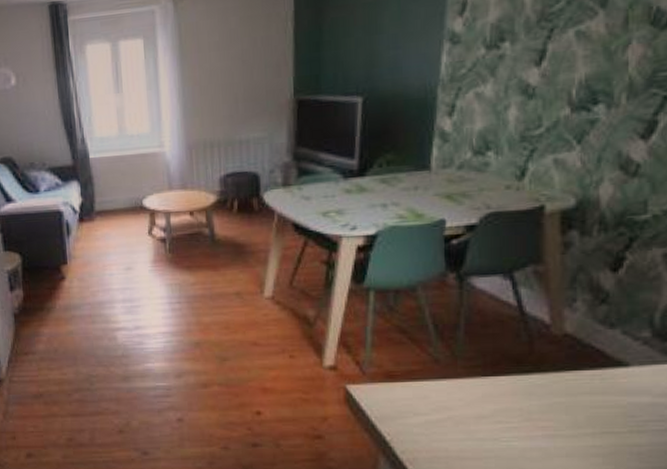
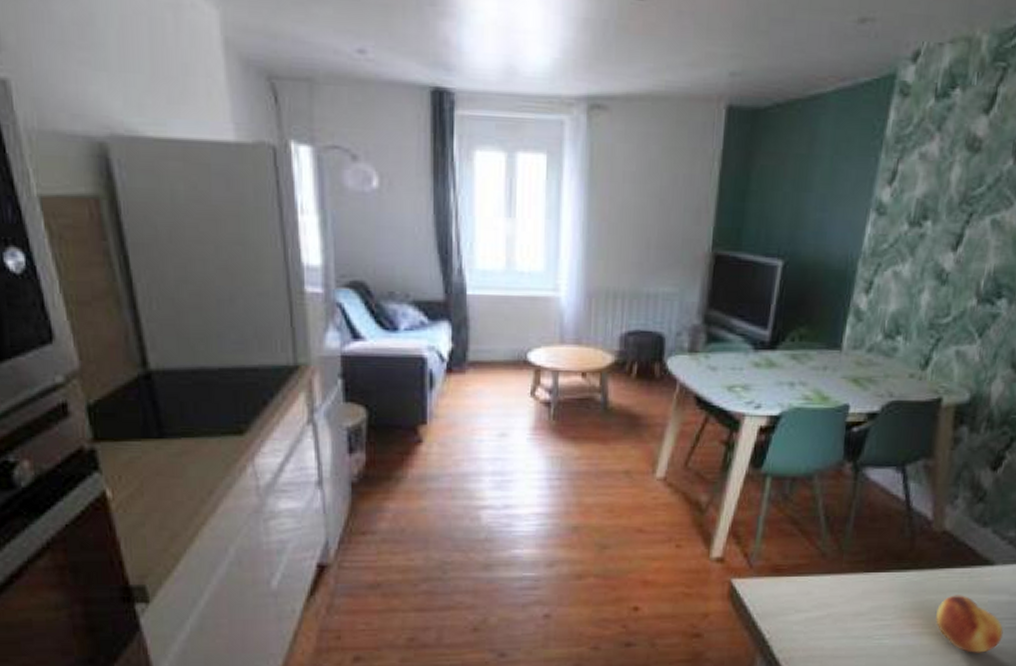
fruit: none [568,397,650,456] -> present [935,595,1003,653]

